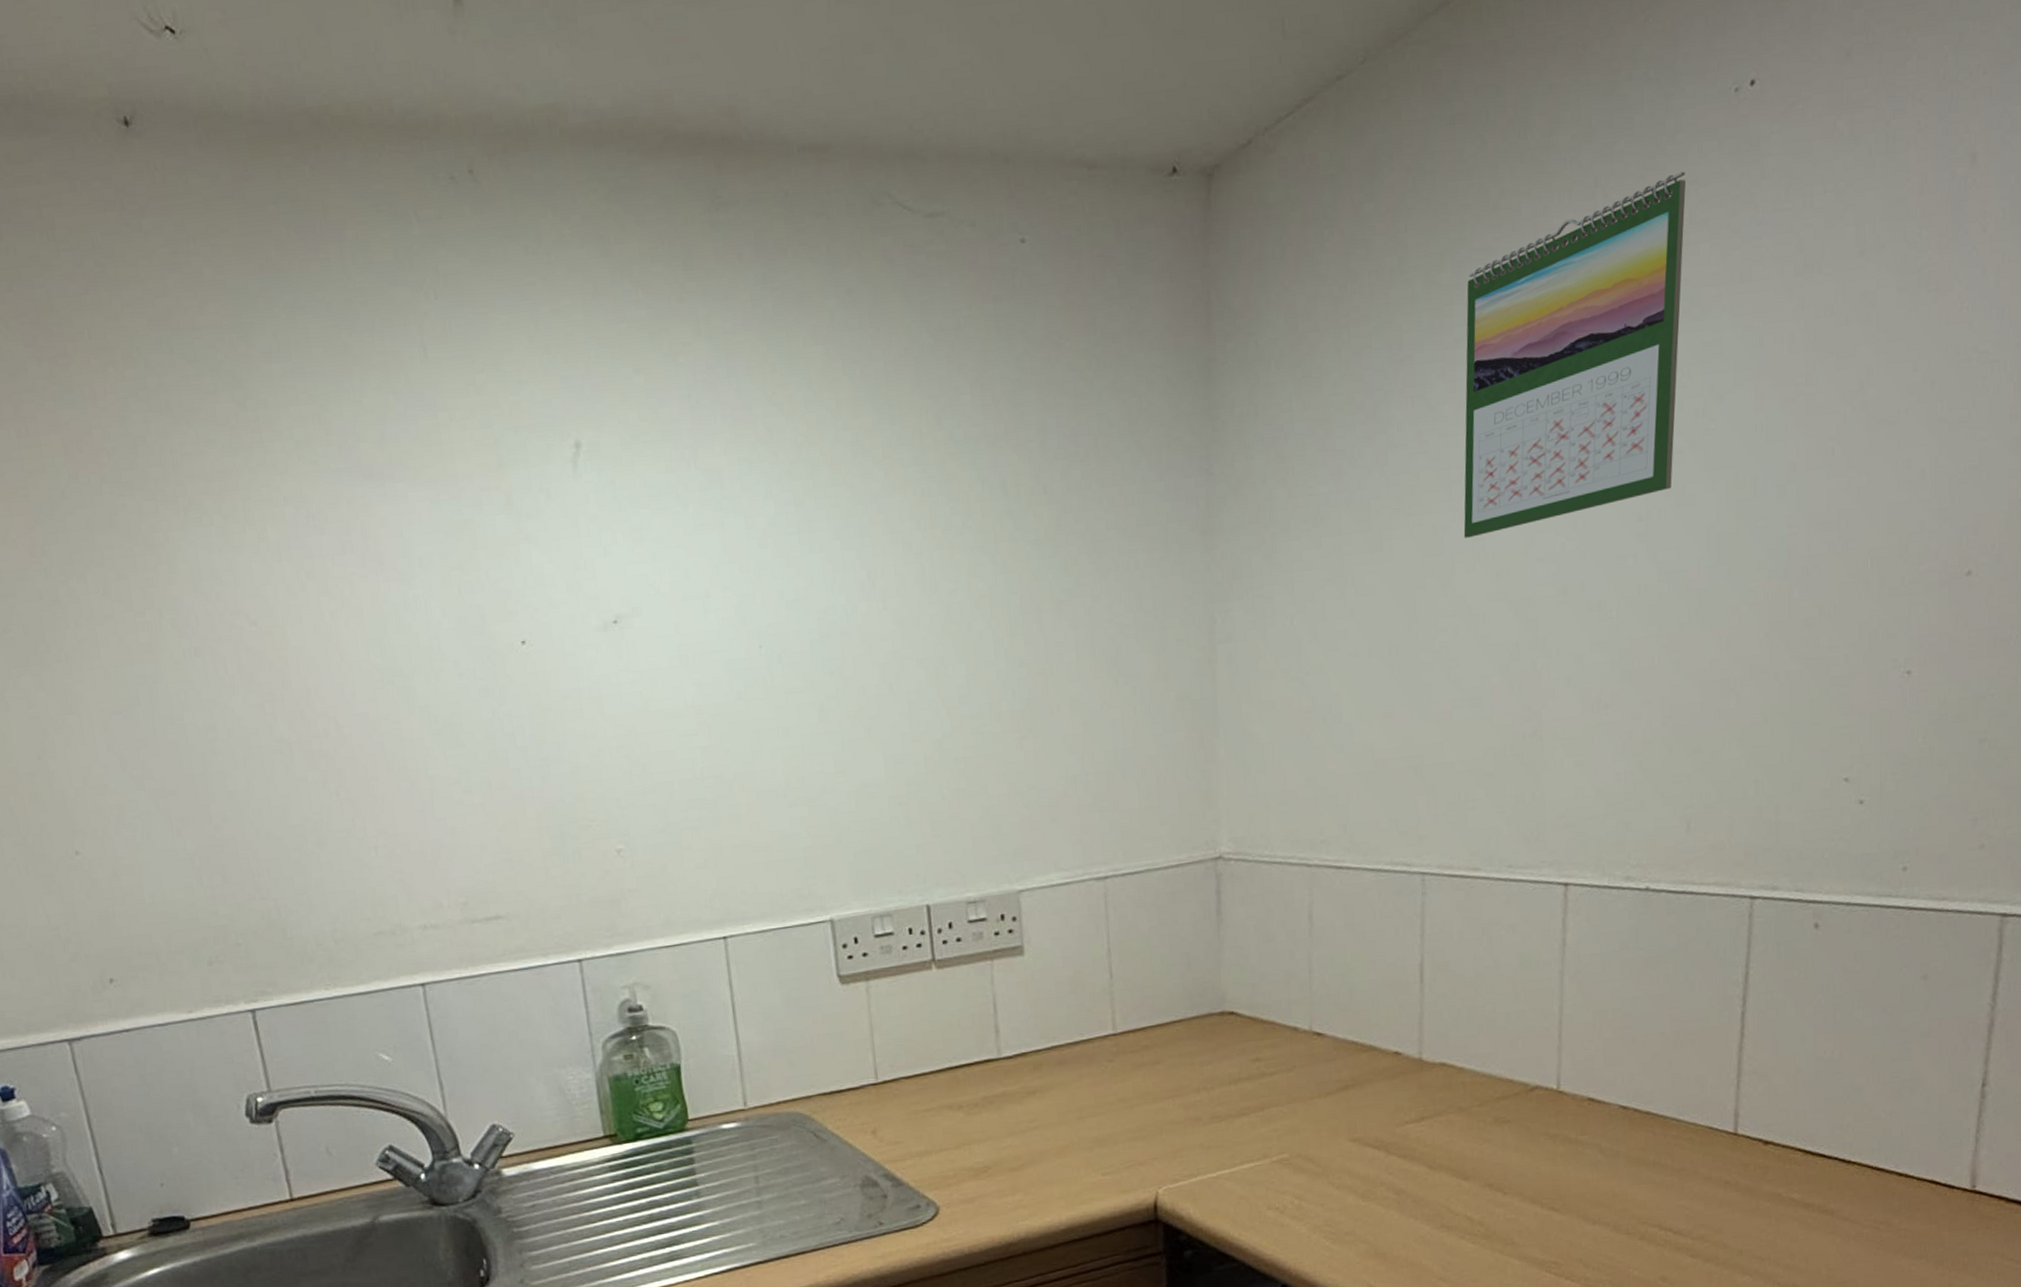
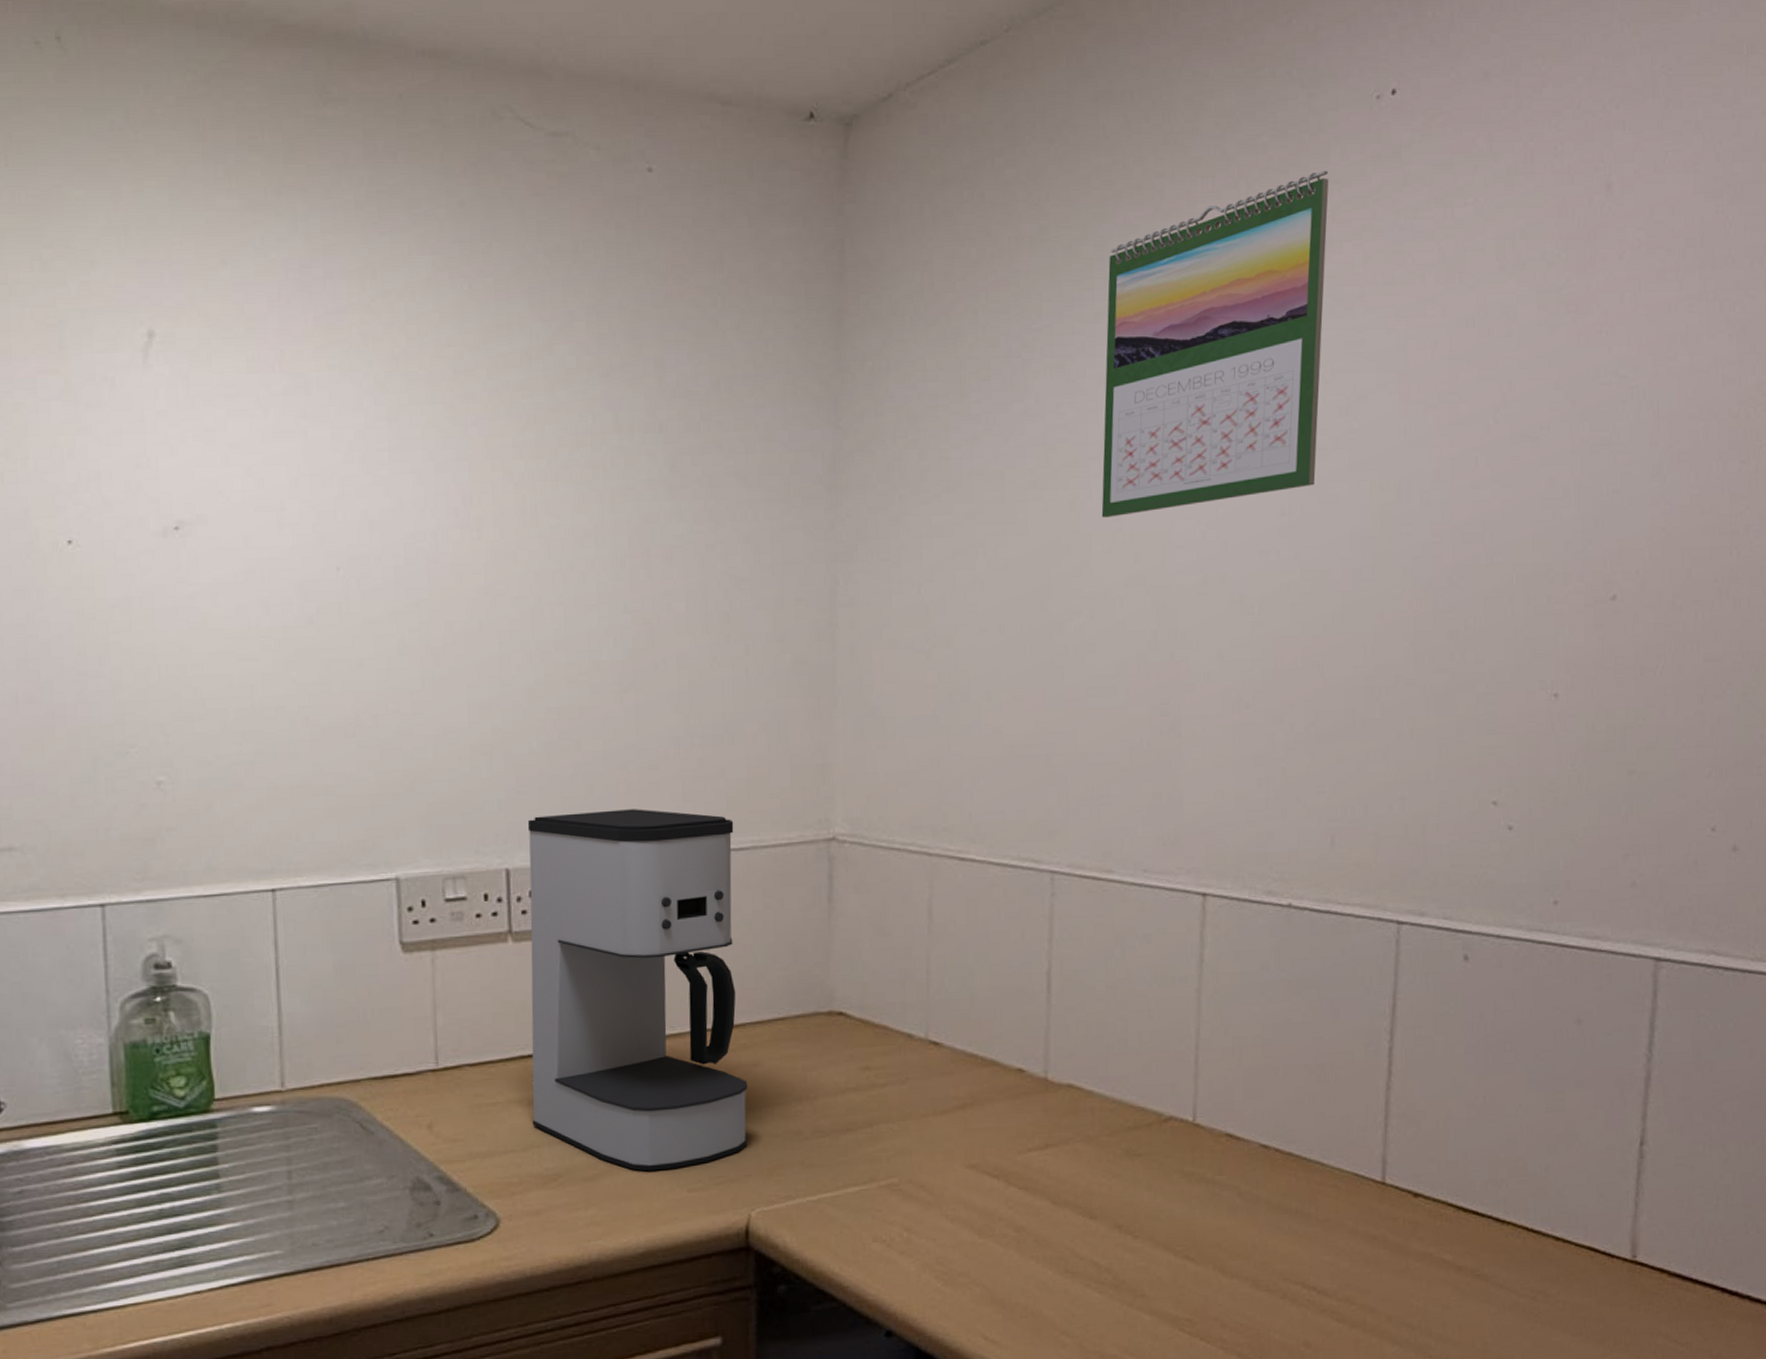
coffee maker: none [943,843,1153,1160] -> present [527,809,748,1172]

